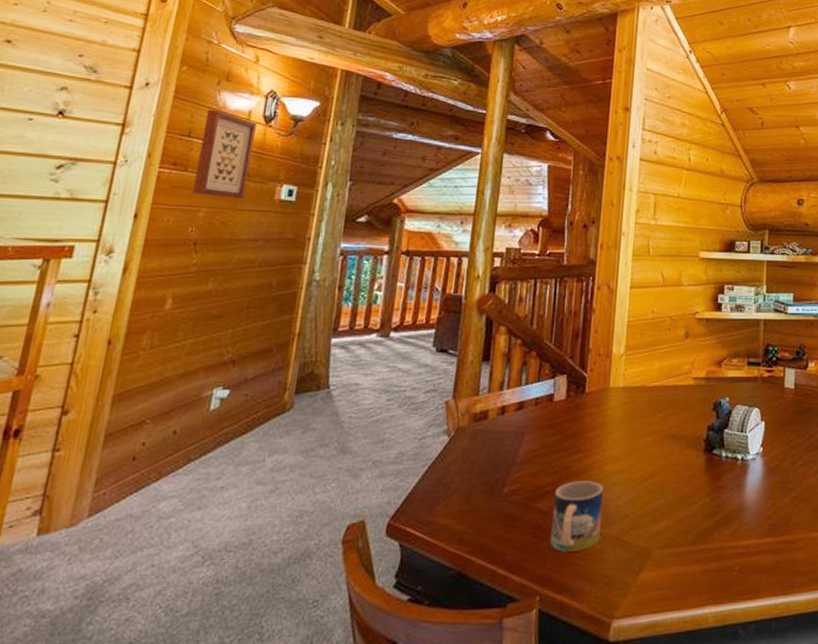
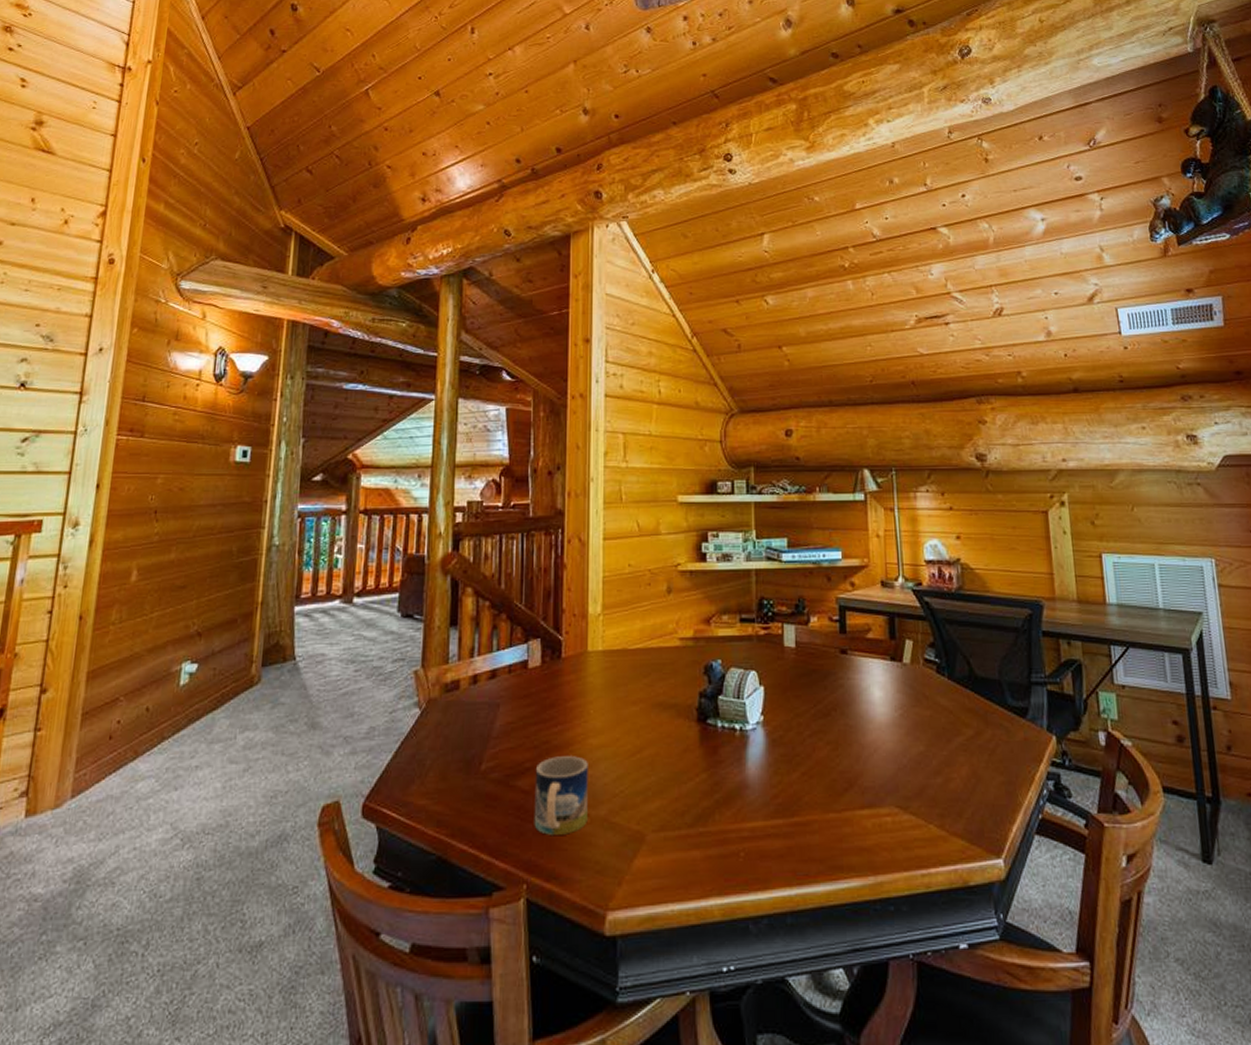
wall art: present [192,109,256,199] -> none [150,371,207,463]

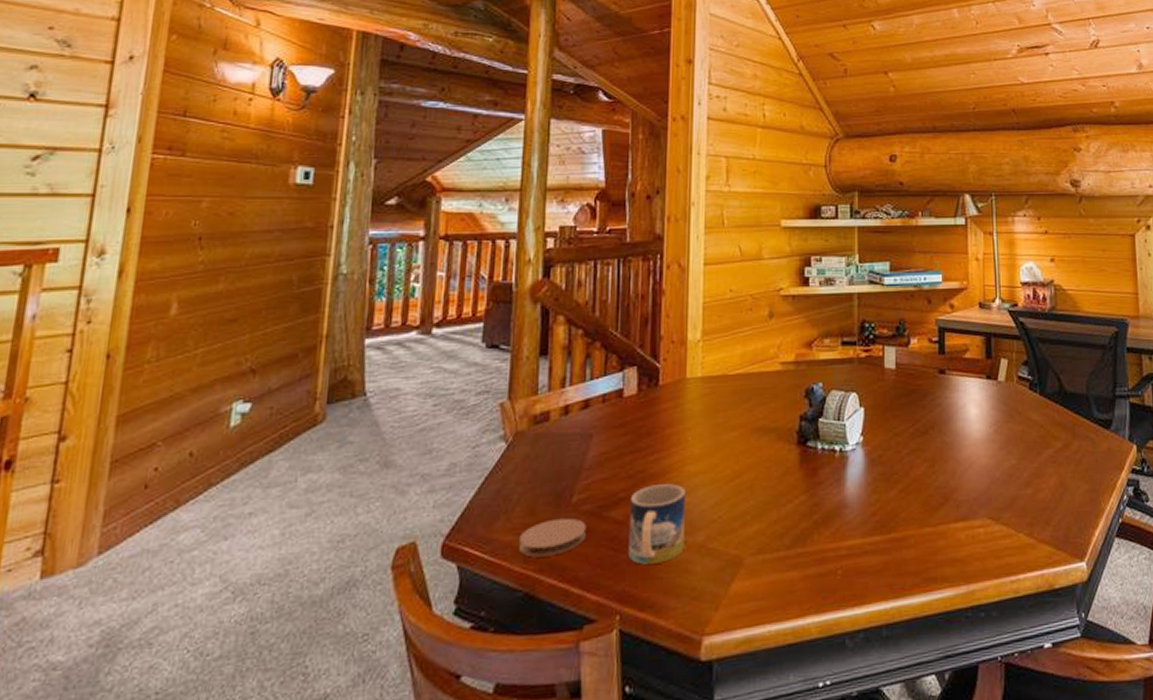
coaster: none [432,785,494,822] -> present [519,517,586,558]

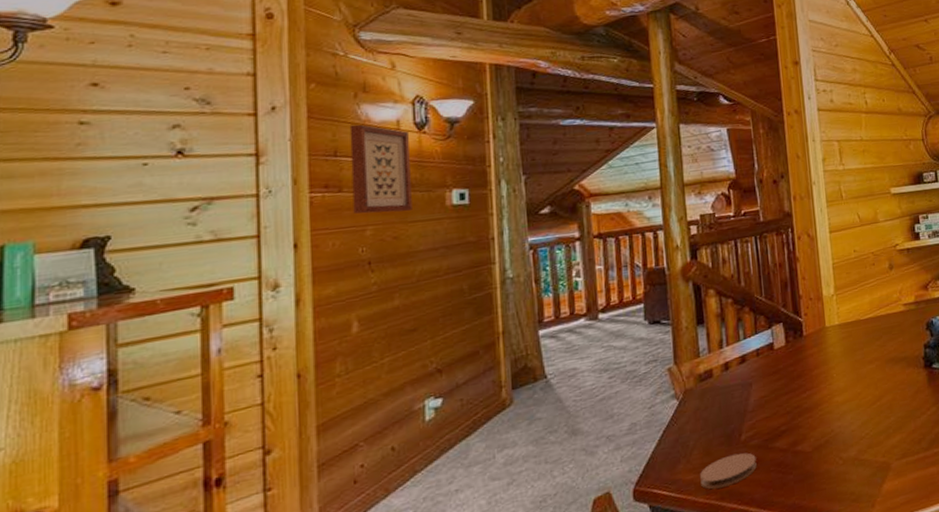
wall art: none [192,84,262,185] -> present [349,124,412,214]
mug: present [628,484,685,565] -> none [790,413,841,481]

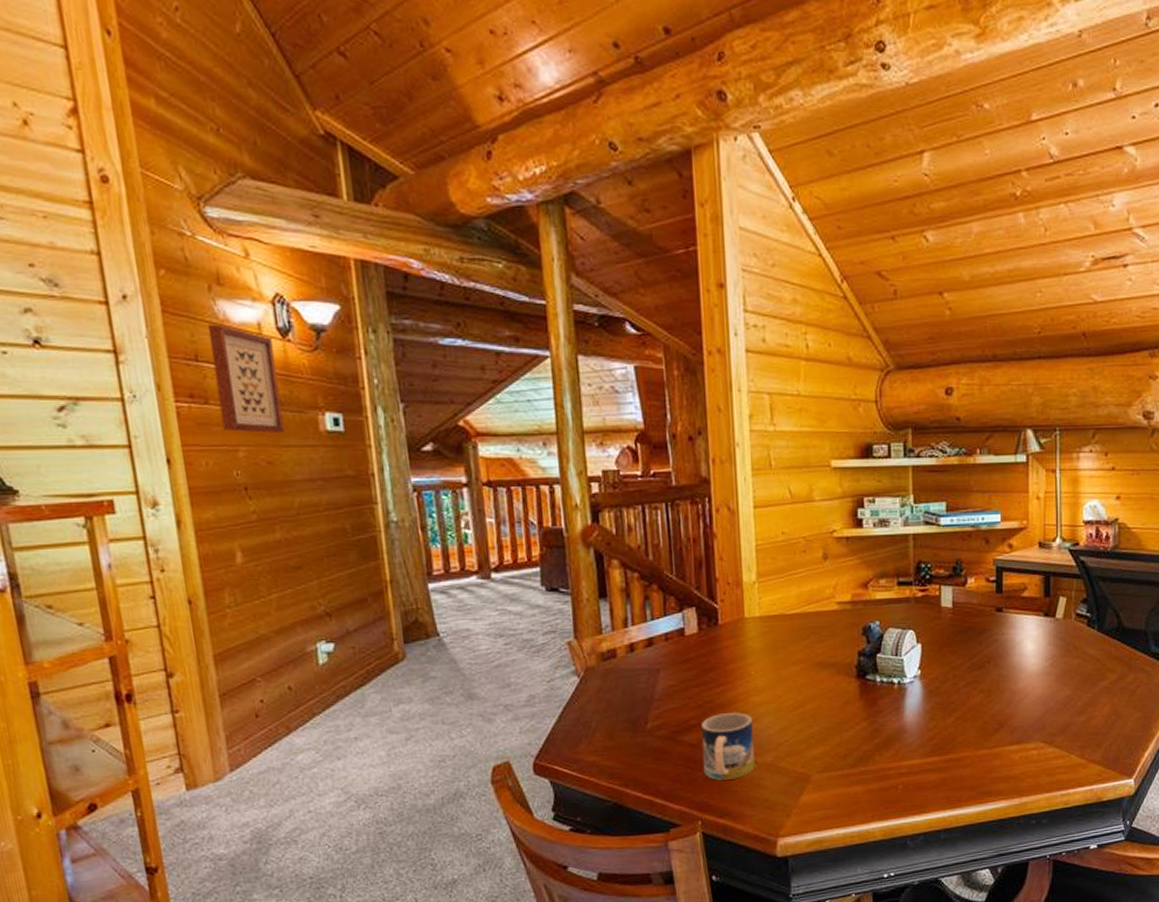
coaster: present [700,453,757,489] -> none [603,741,663,775]
mug: none [790,413,841,481] -> present [700,712,755,780]

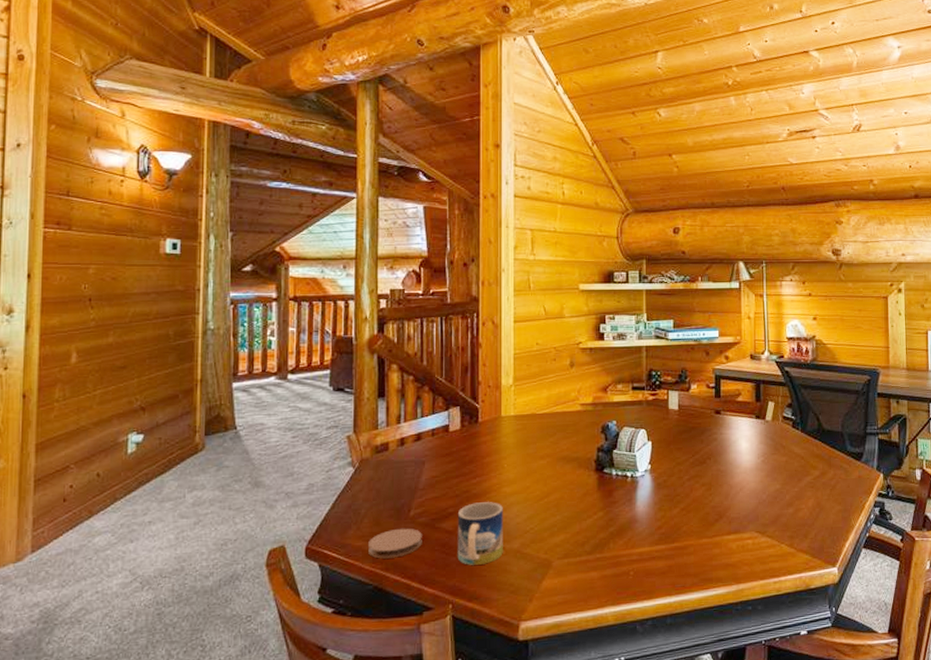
wall art: present [207,324,284,433] -> none [79,167,132,254]
coaster: none [603,741,663,775] -> present [368,528,422,559]

